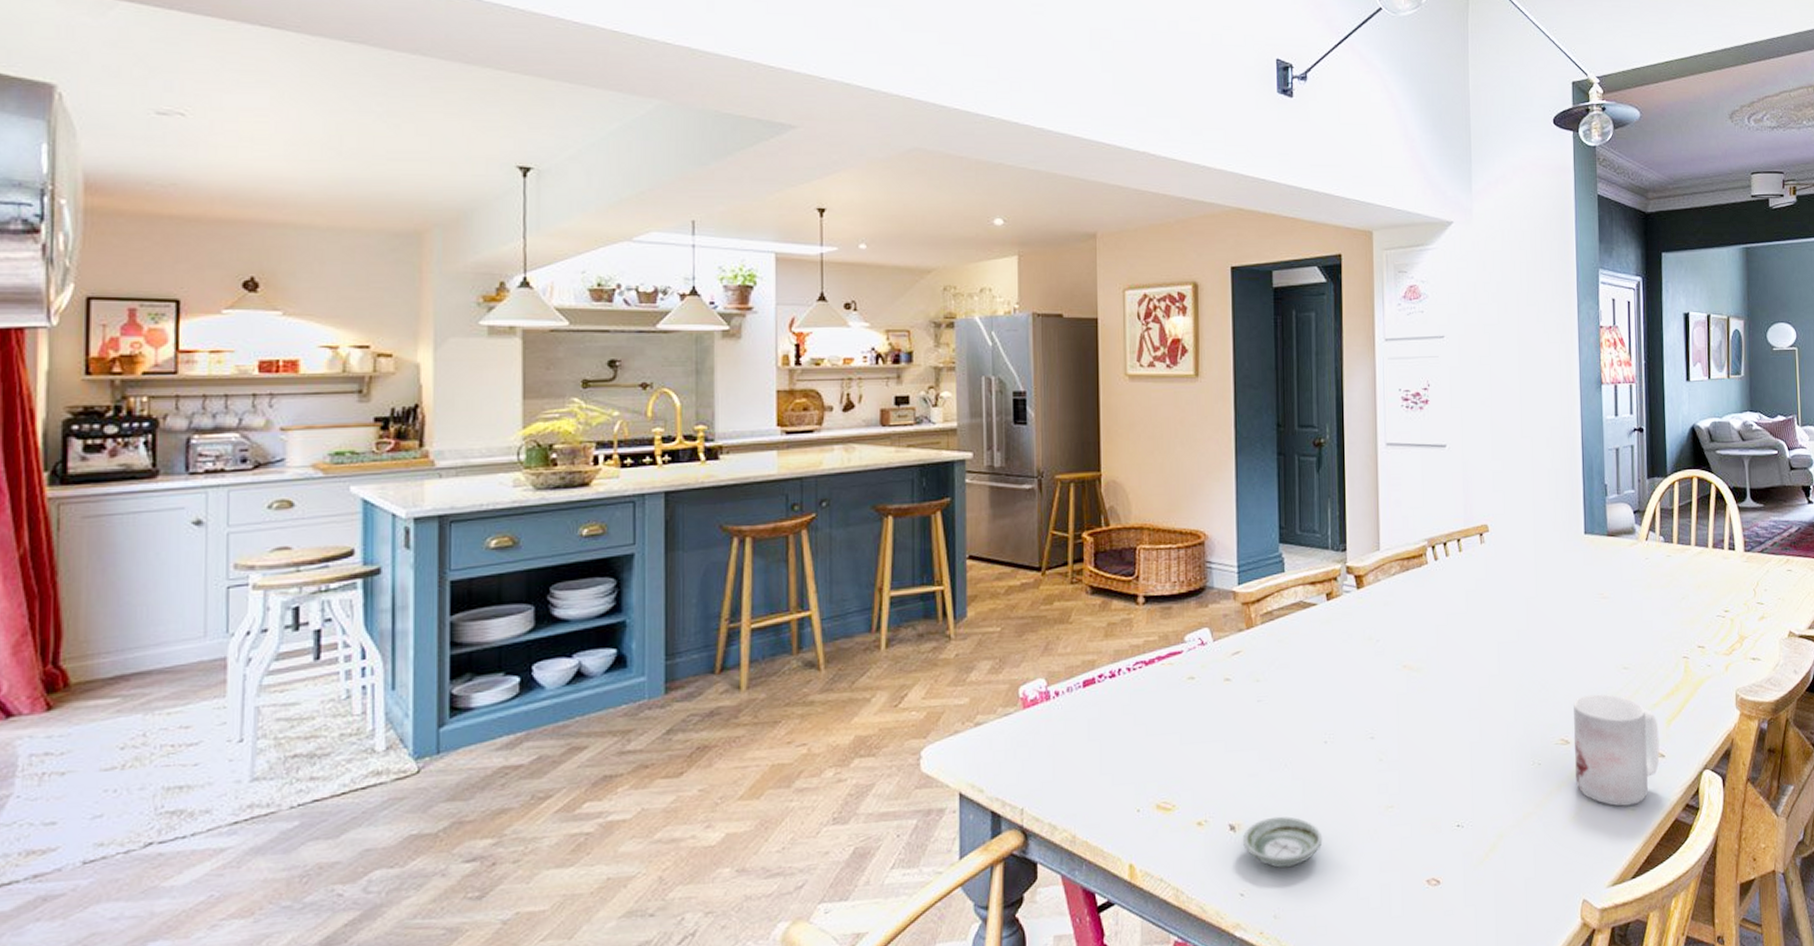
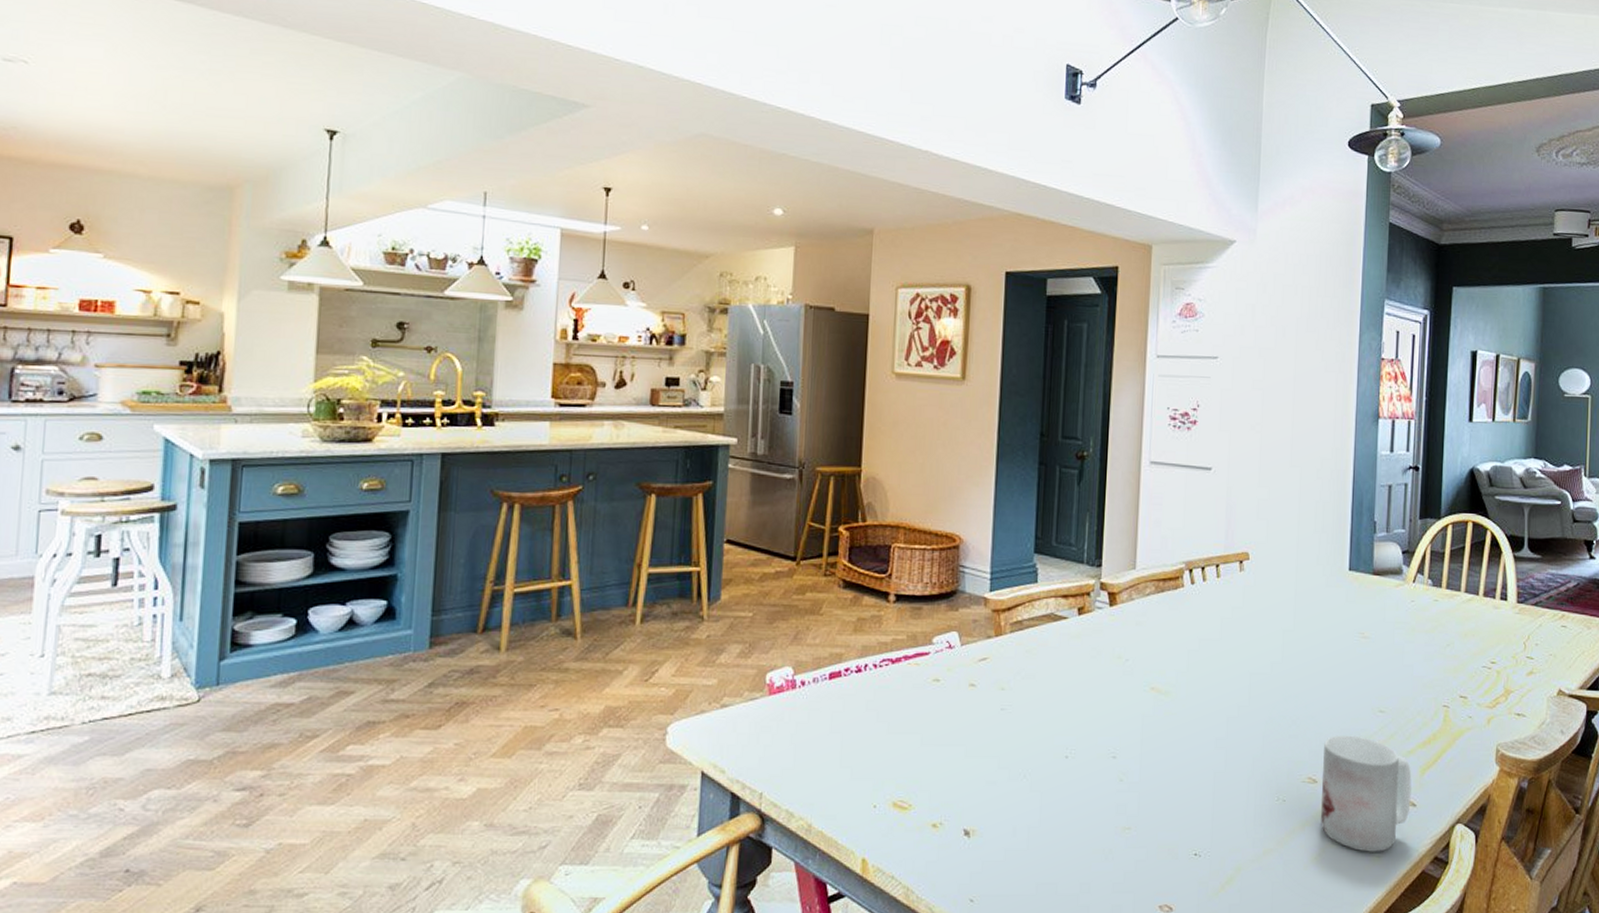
saucer: present [1243,816,1323,869] -> none [977,826,1057,879]

